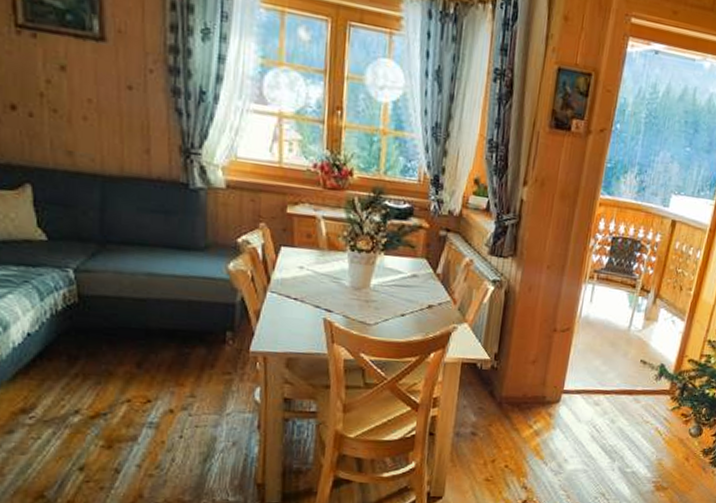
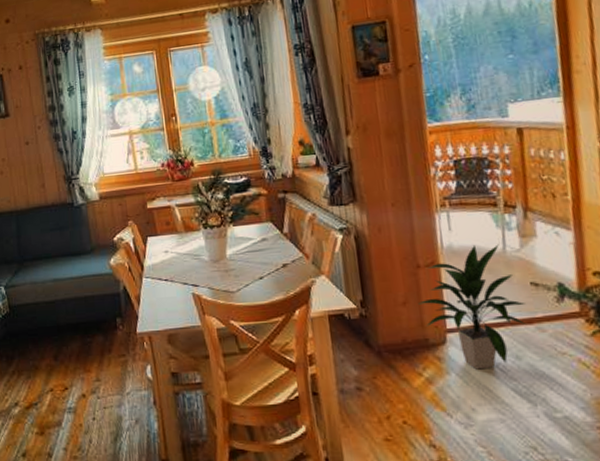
indoor plant: none [546,319,632,428] -> present [418,244,527,370]

